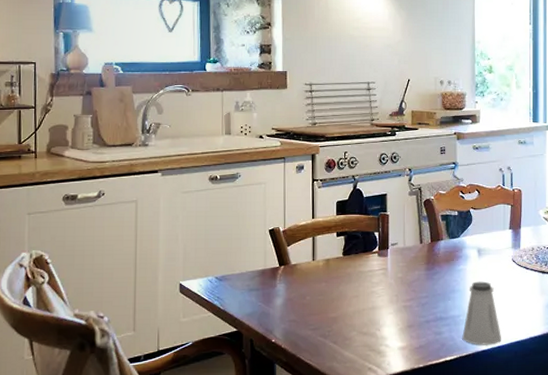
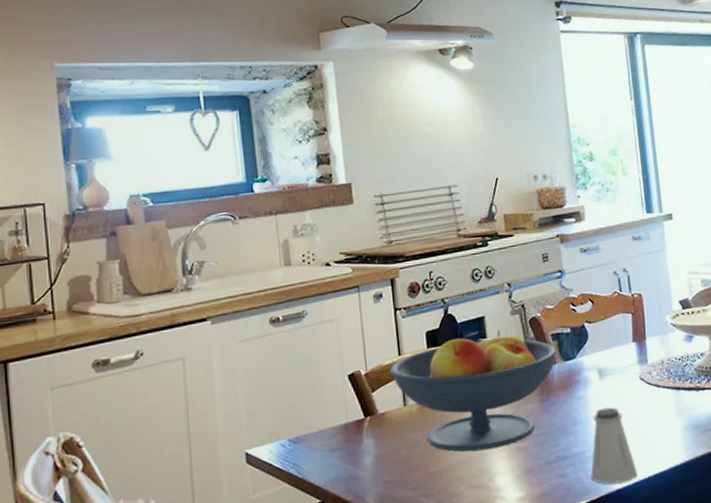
fruit bowl: none [303,207,443,304] -> present [389,330,556,452]

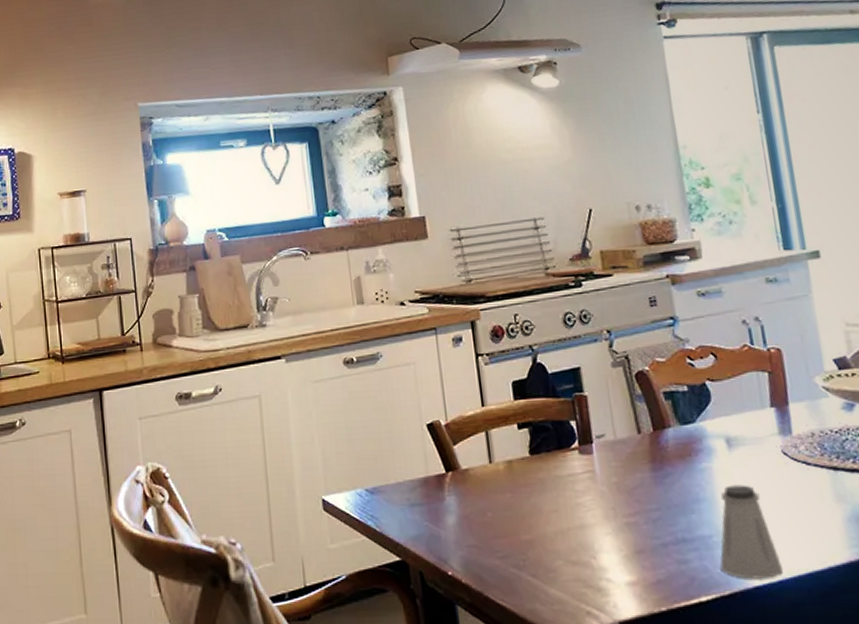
fruit bowl: present [389,330,556,452] -> none [472,384,670,522]

